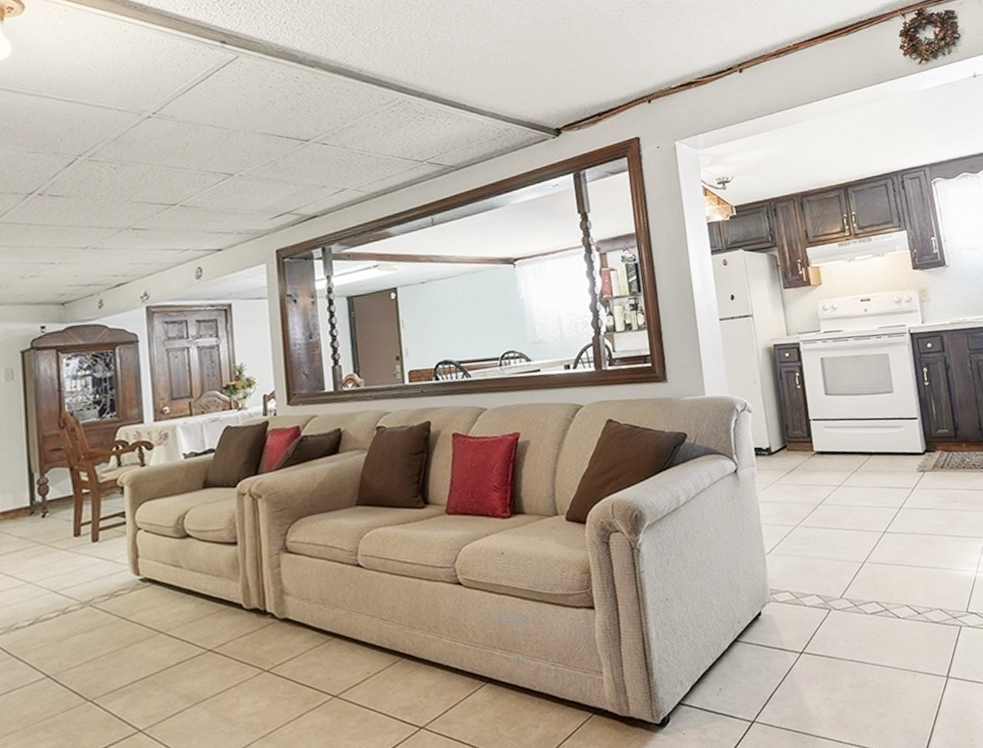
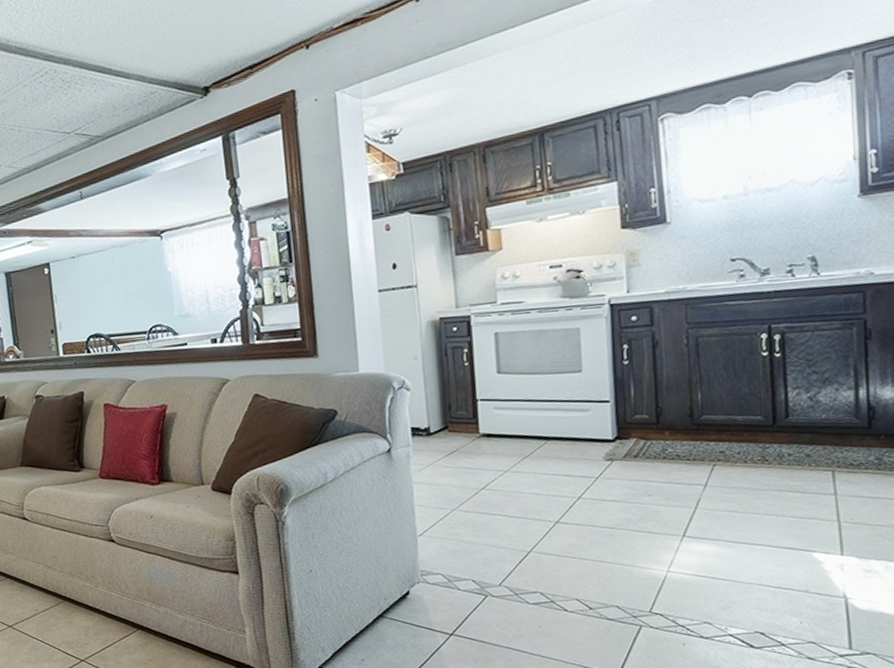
kettle: none [866,302,895,328] -> present [556,268,592,299]

